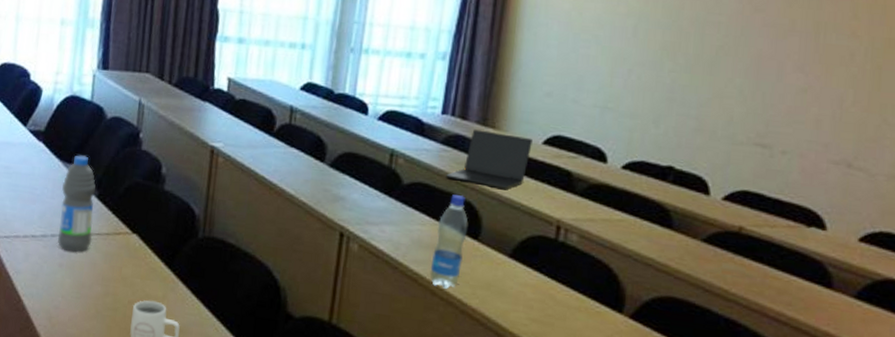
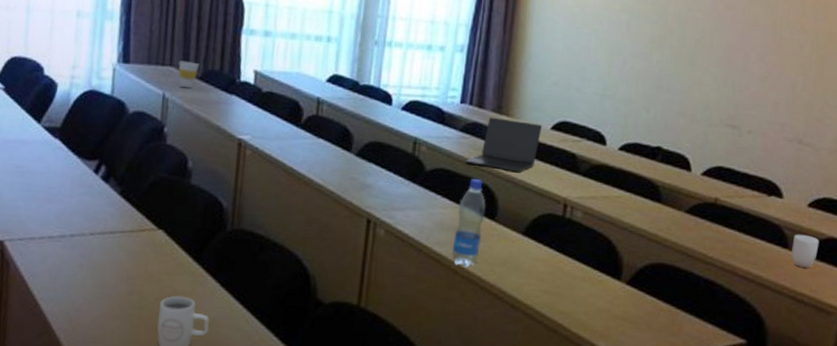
water bottle: present [57,155,96,253] -> none [77,151,119,252]
cup: none [154,67,175,95] -> present [178,60,200,89]
cup: none [837,272,874,313] -> present [791,234,819,268]

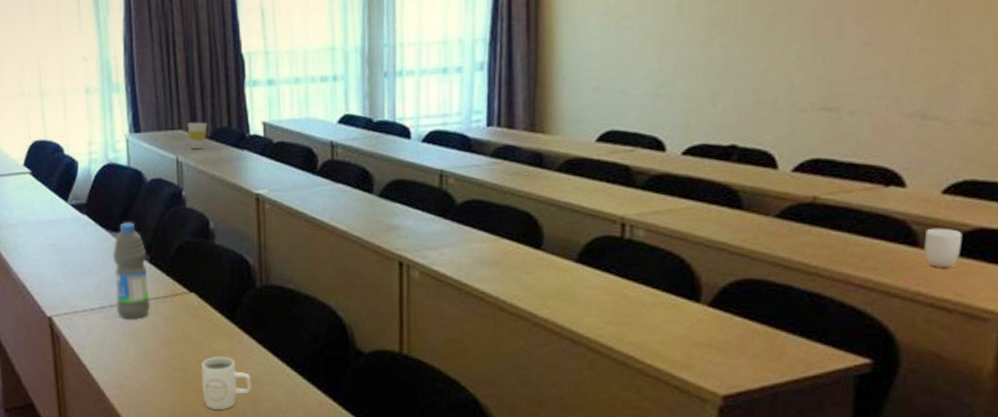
water bottle: none [77,151,119,252] -> present [112,222,151,320]
bottle: present [451,179,486,267] -> none [496,207,530,303]
laptop: present [465,117,542,173] -> none [500,137,585,195]

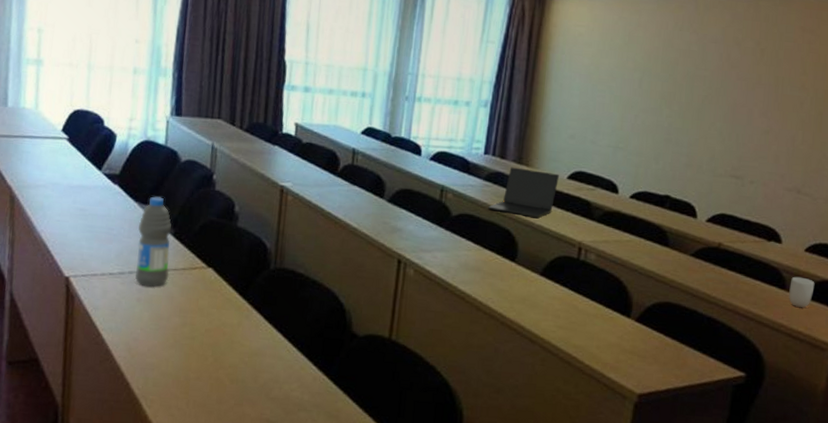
cup: present [187,122,208,150] -> none [226,114,246,140]
mug: present [201,356,251,410] -> none [207,328,255,377]
laptop: none [500,137,585,195] -> present [488,167,559,219]

